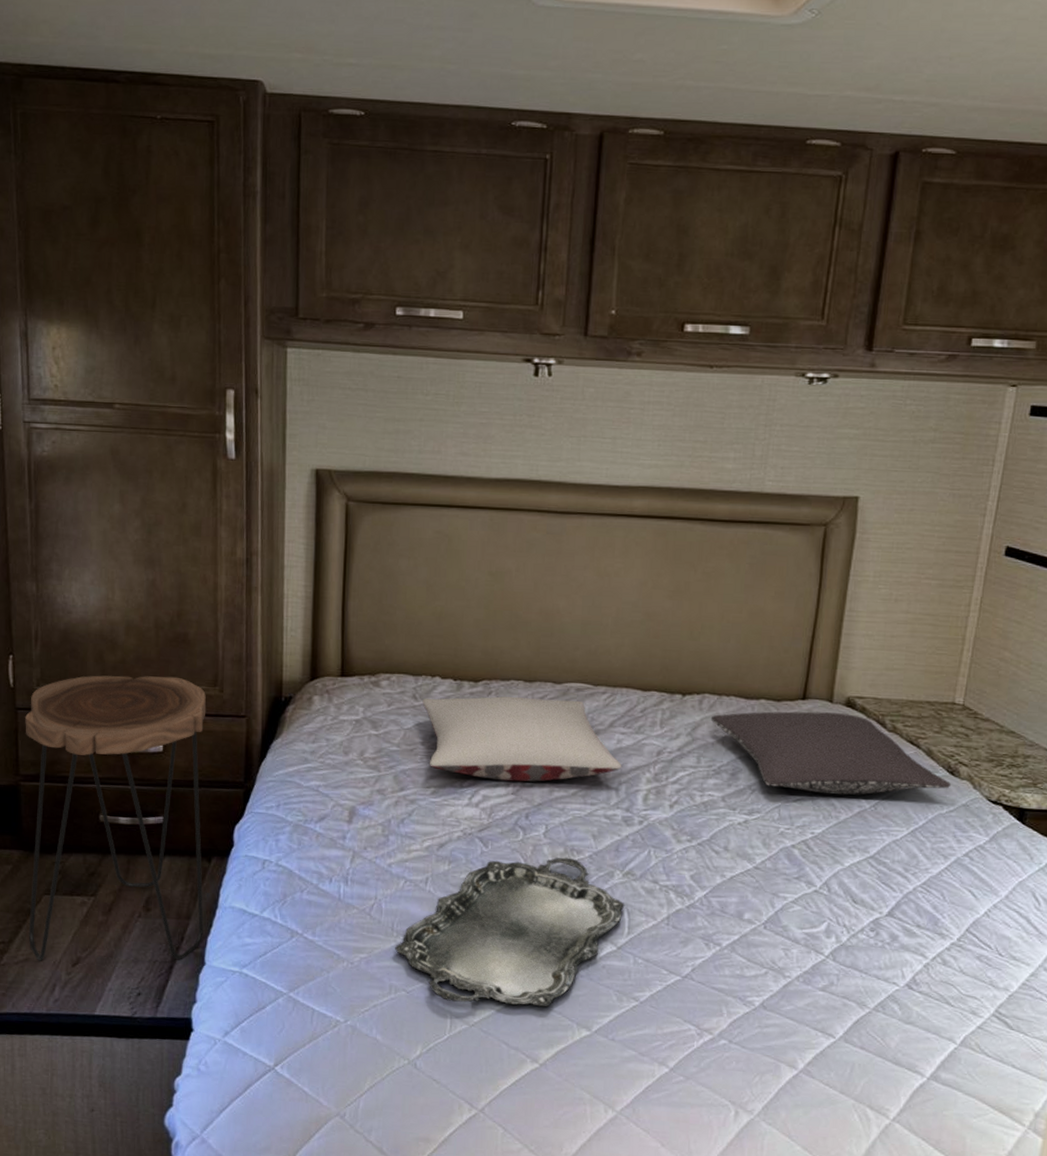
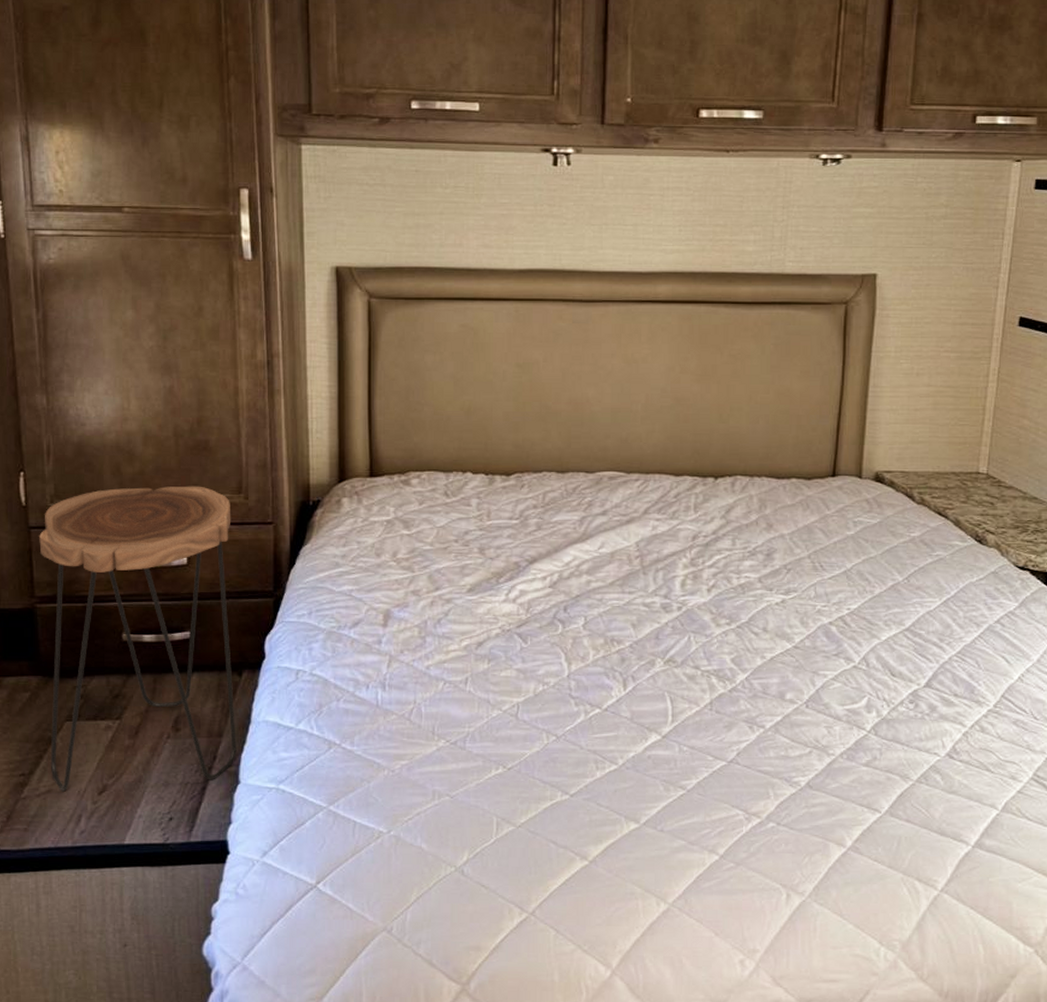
serving tray: present [395,857,625,1007] -> none [437,648,668,803]
pillow: present [422,696,622,782] -> none [454,489,659,575]
pillow: present [710,711,950,796] -> none [743,488,979,570]

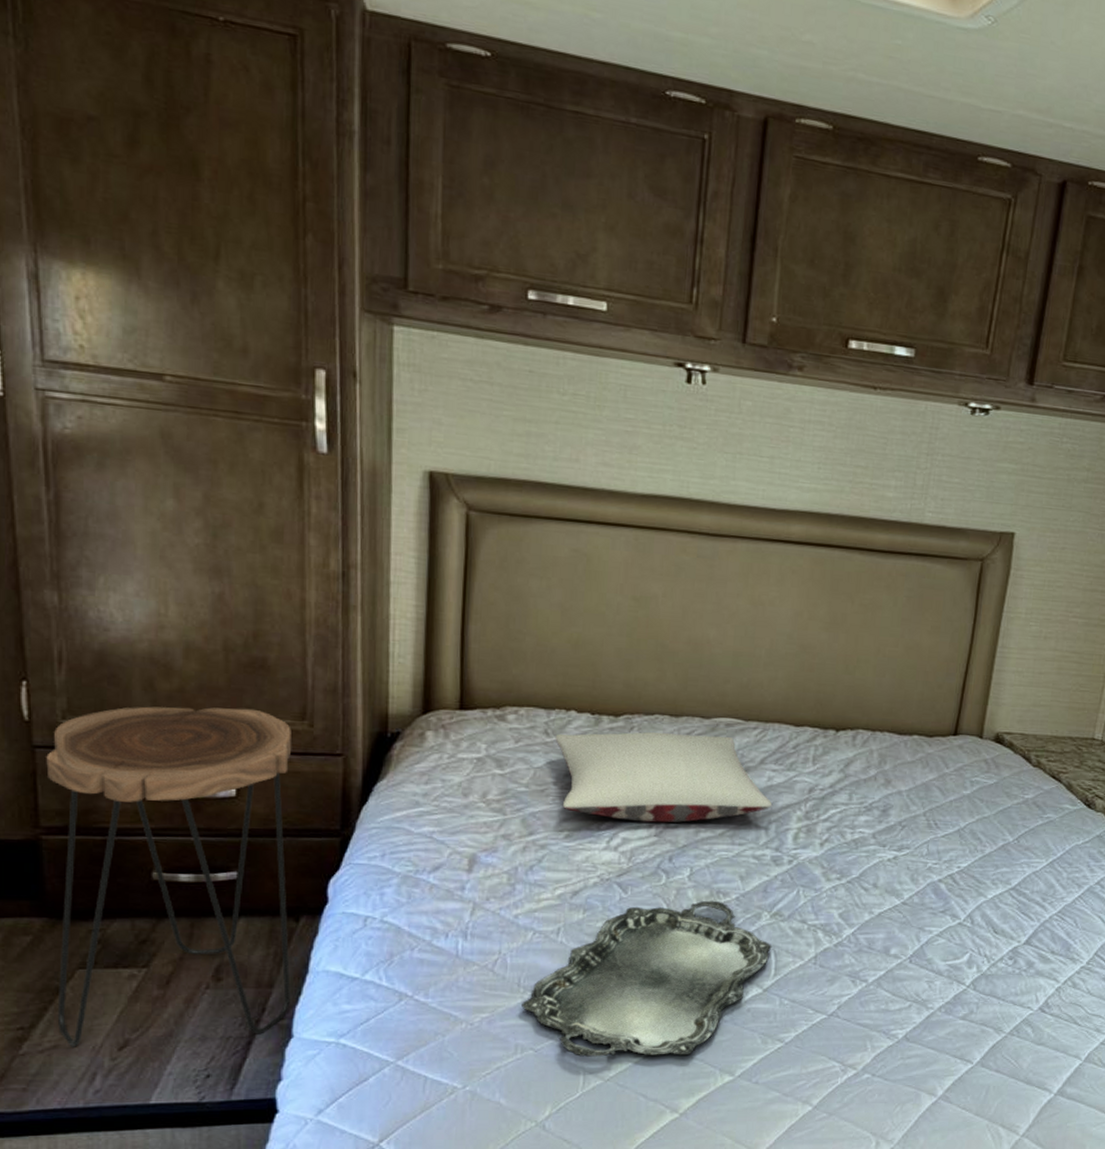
serving tray: none [437,648,668,803] -> present [522,900,772,1057]
pillow: none [454,489,659,575] -> present [555,732,773,823]

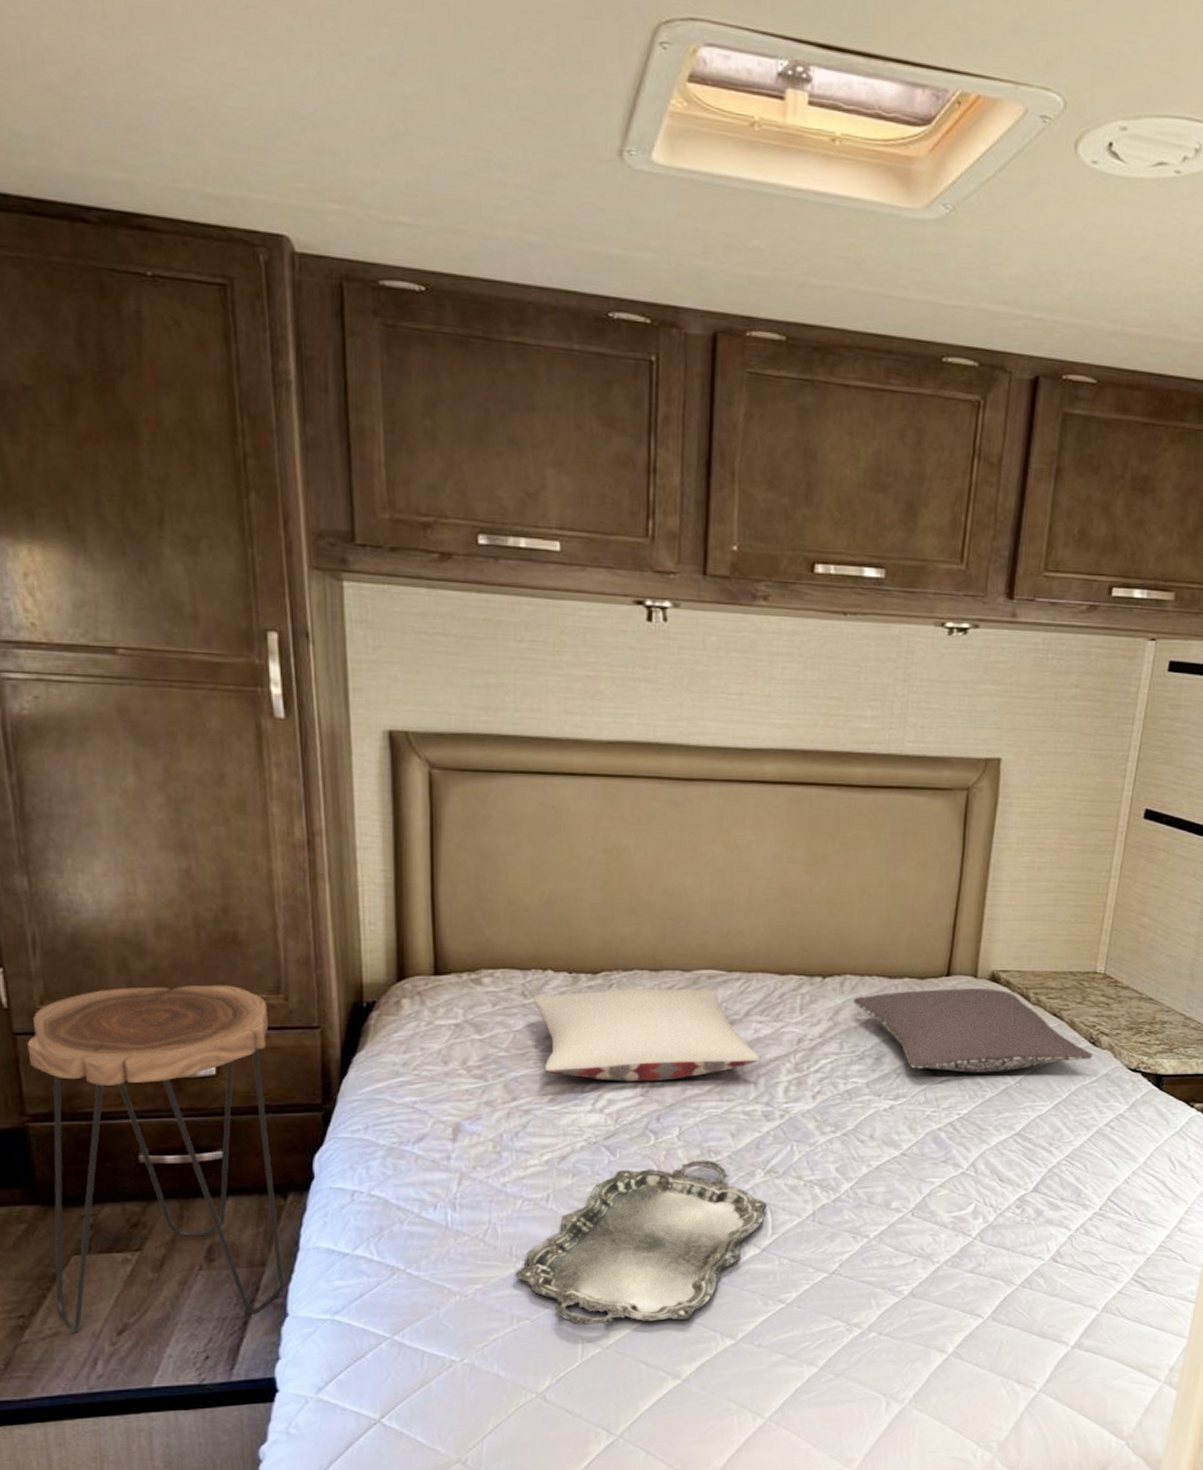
pillow: none [863,747,1087,830] -> present [852,988,1092,1073]

